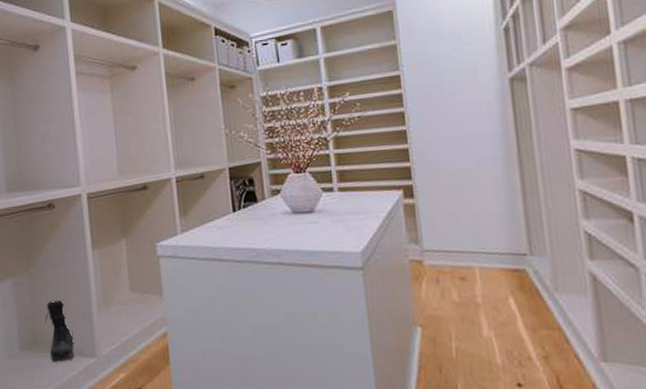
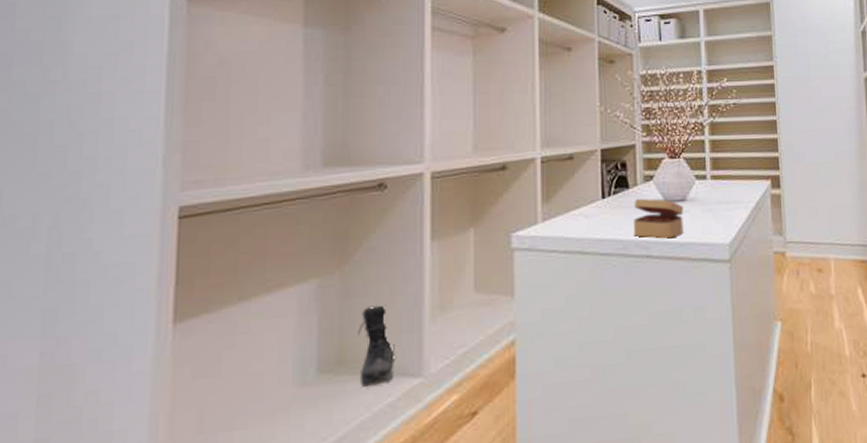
jewelry box: none [263,211,314,248] -> present [633,198,684,239]

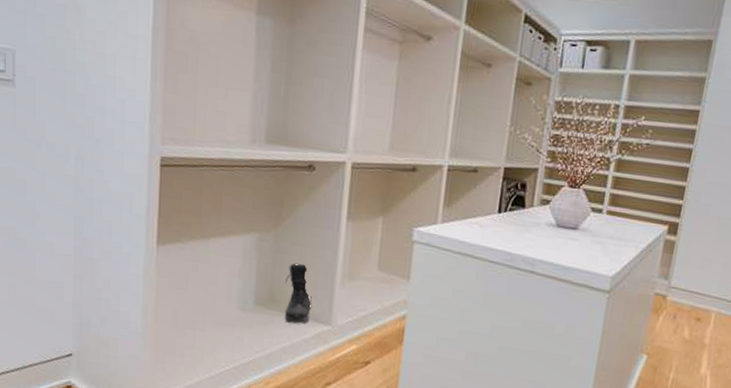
jewelry box: present [633,198,684,239] -> none [522,218,575,261]

